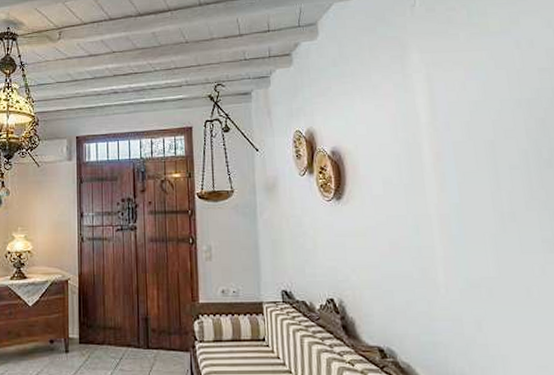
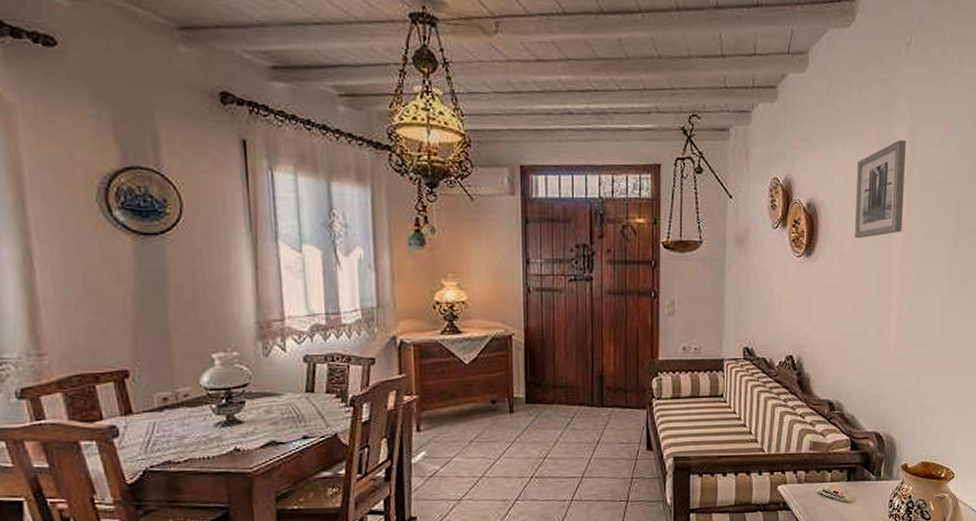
wall art: none [377,88,434,180] -> present [854,140,906,238]

